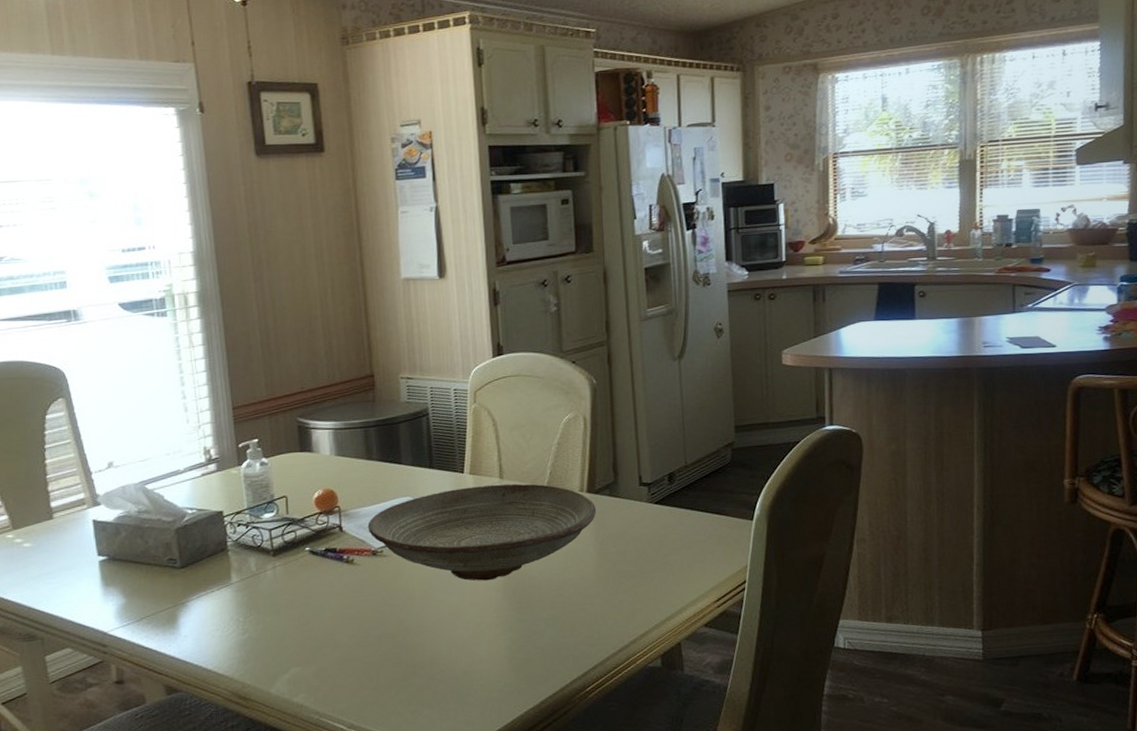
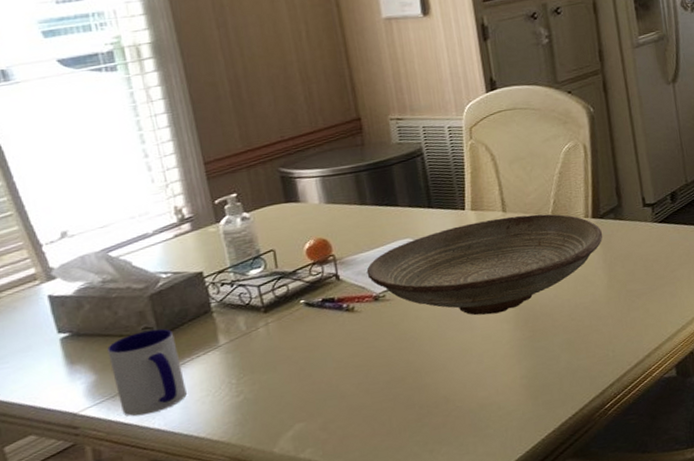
mug: none [137,561,200,642] -> present [107,328,187,416]

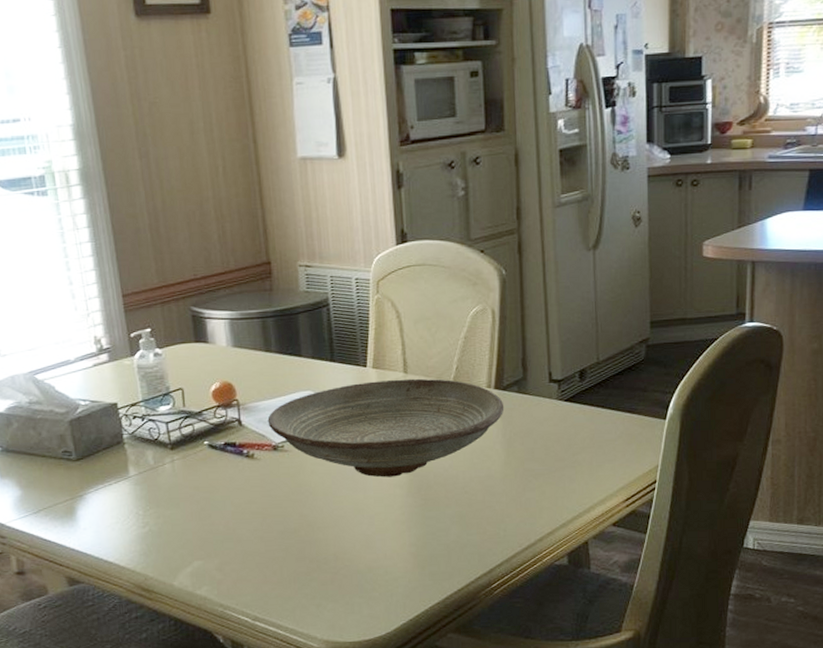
mug: present [107,328,187,416] -> none [32,453,99,534]

